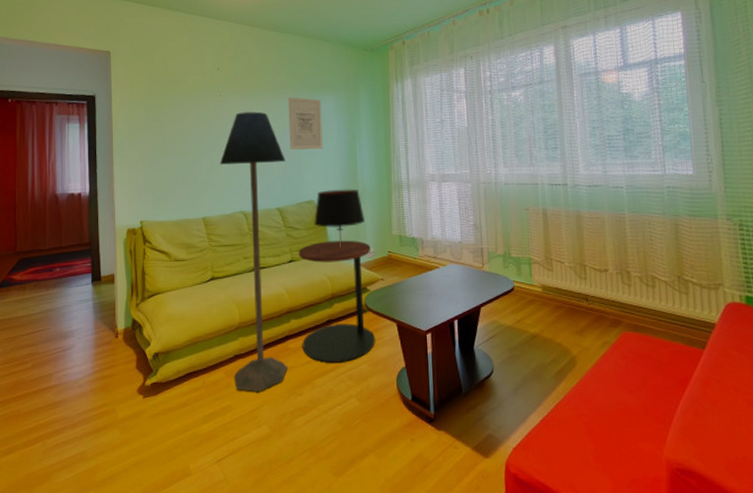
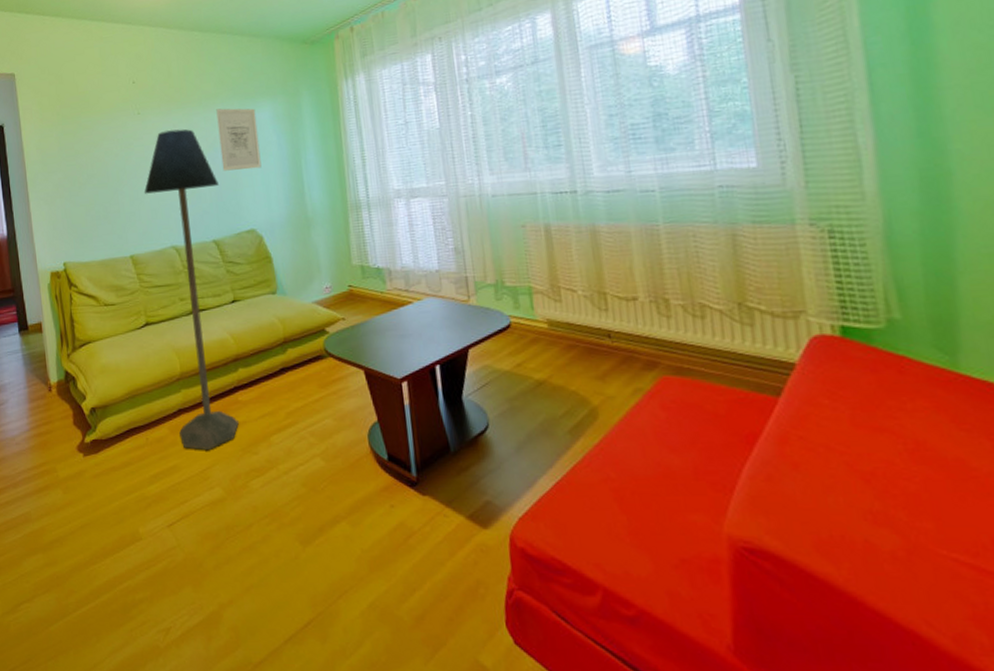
side table: present [298,240,375,363] -> none [241,274,340,417]
table lamp: present [314,189,365,247] -> none [257,213,318,283]

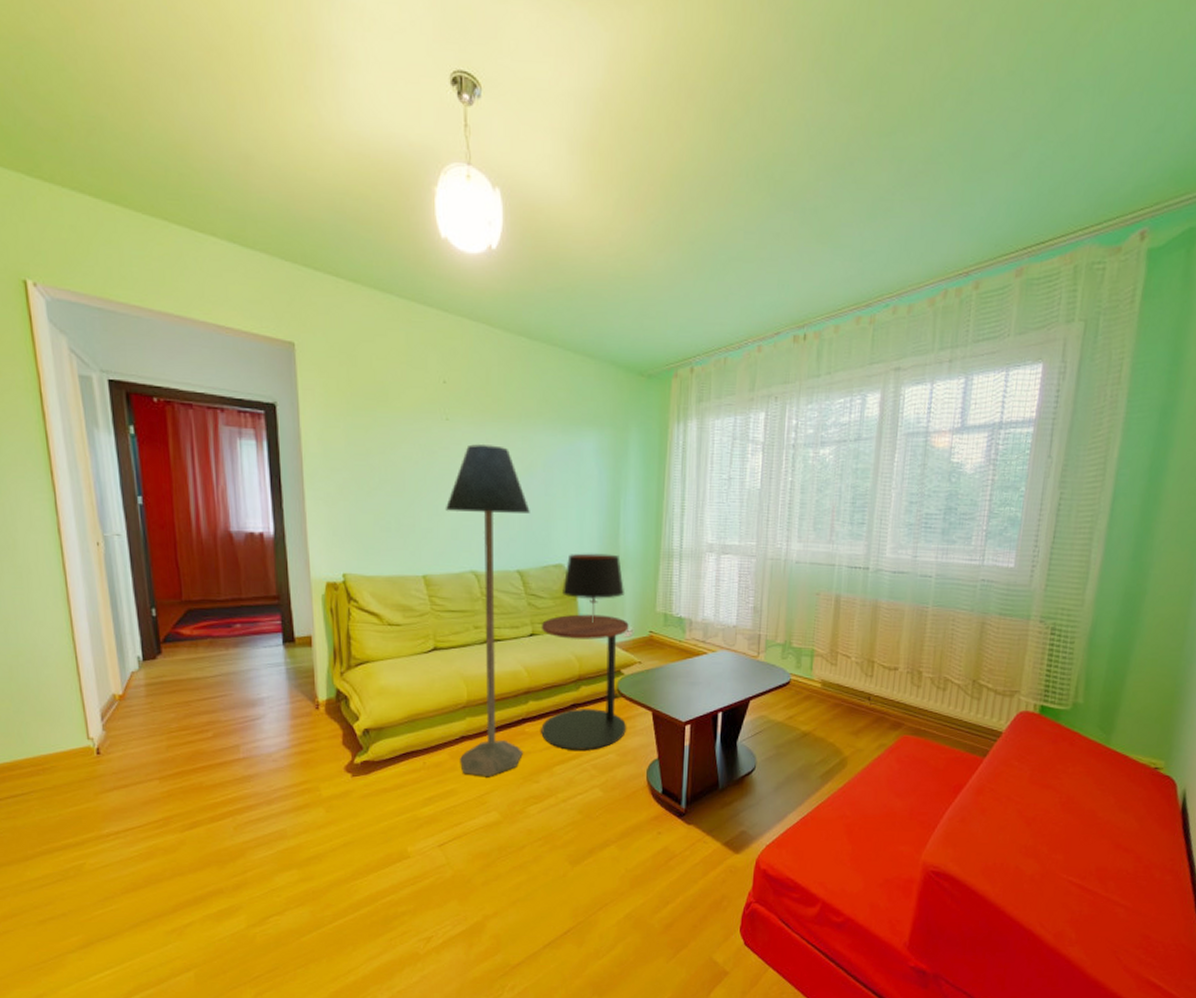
wall art: present [216,108,262,171] -> none [536,430,579,502]
side table: none [241,274,340,417] -> present [541,614,629,750]
table lamp: none [257,213,318,283] -> present [562,553,624,623]

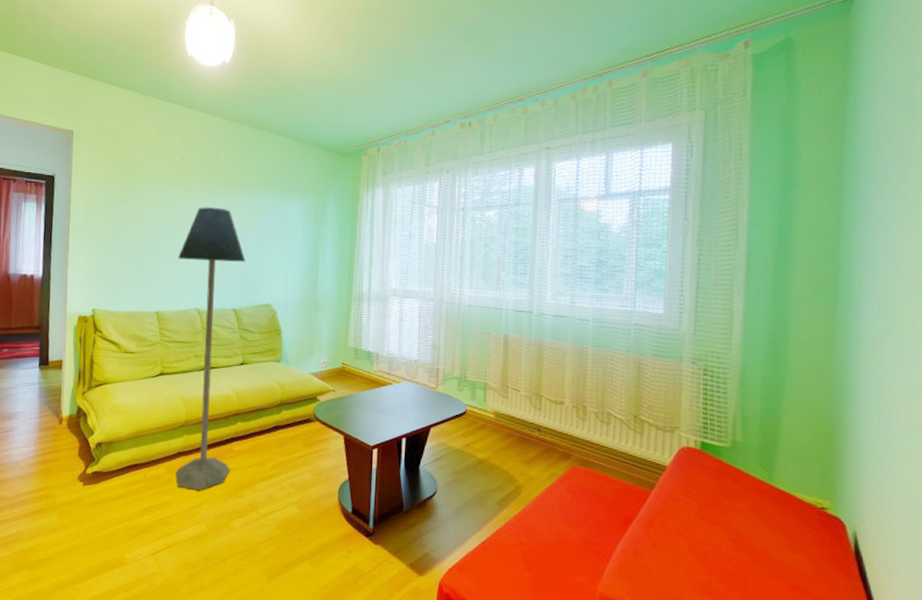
side table: present [541,614,629,750] -> none [246,347,325,469]
table lamp: present [562,553,624,623] -> none [269,295,321,355]

